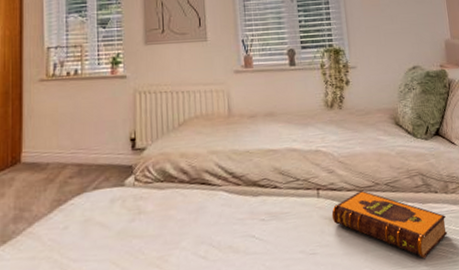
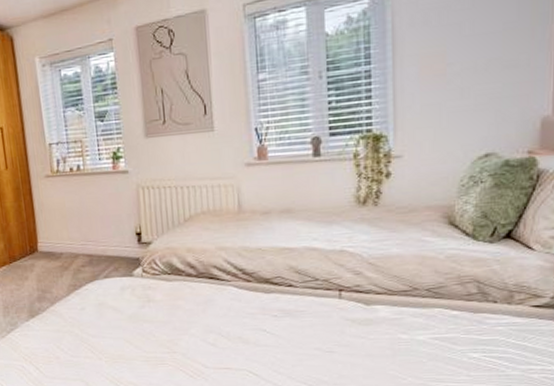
hardback book: present [331,190,448,259] -> none [355,294,504,368]

